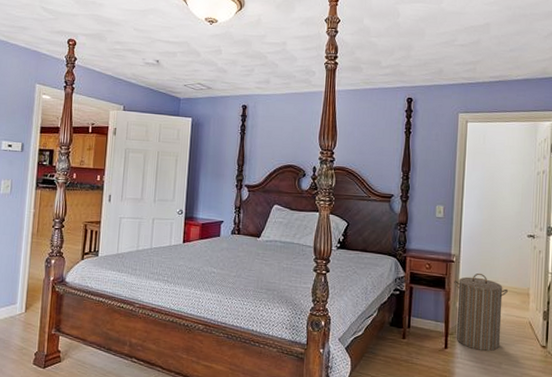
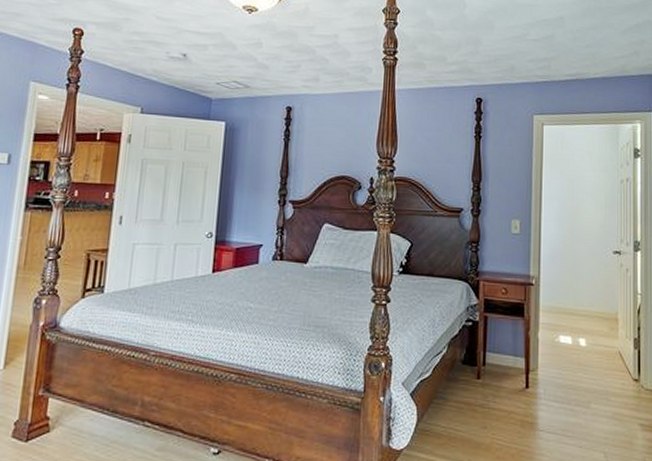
laundry hamper: present [454,273,508,351] -> none [534,296,594,388]

